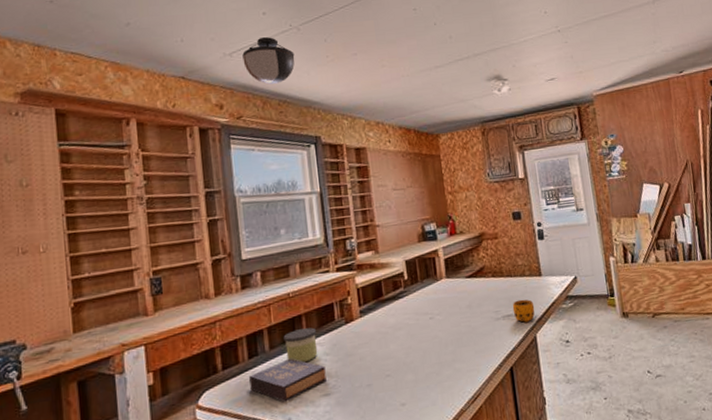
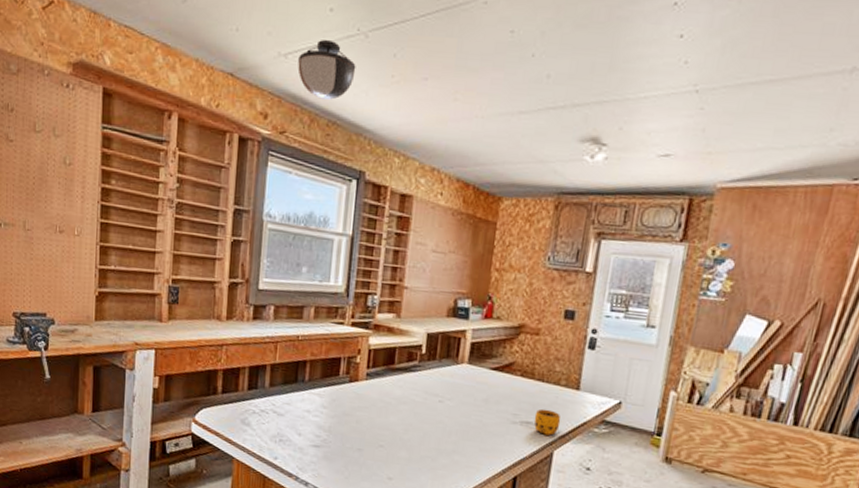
hardback book: present [249,358,327,402] -> none [244,400,320,441]
candle: present [283,327,318,363] -> none [284,374,319,409]

